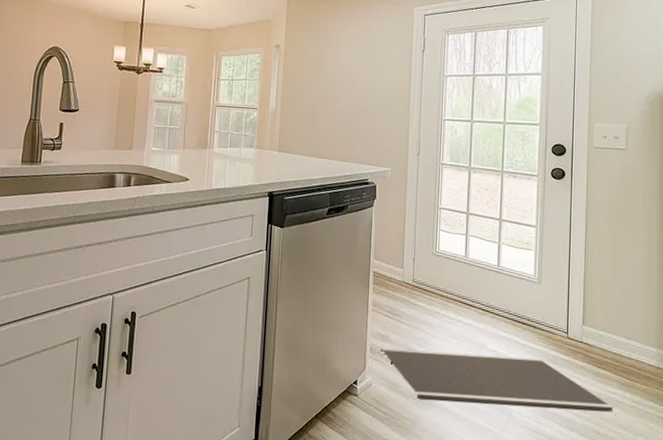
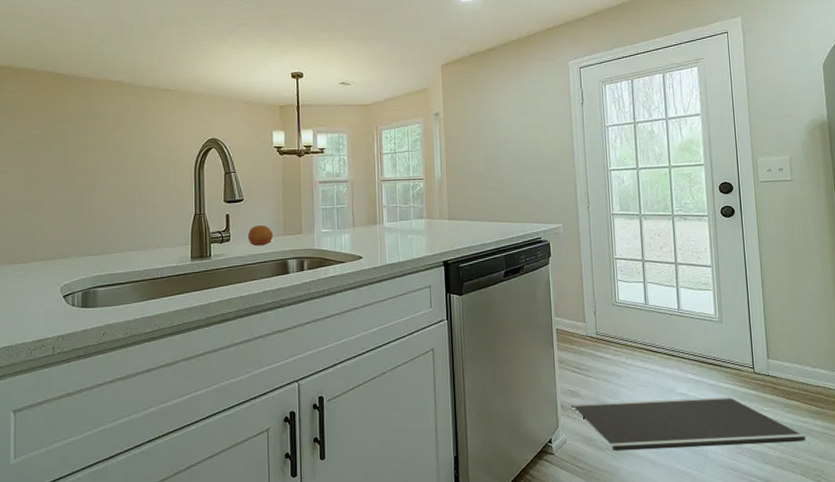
fruit: none [78,136,105,158] -> present [247,224,274,246]

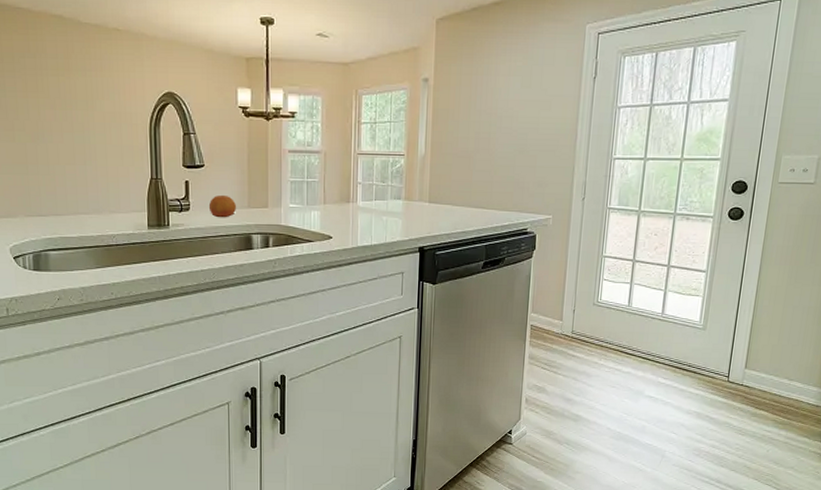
door mat: present [571,396,806,450] -> none [536,399,767,448]

